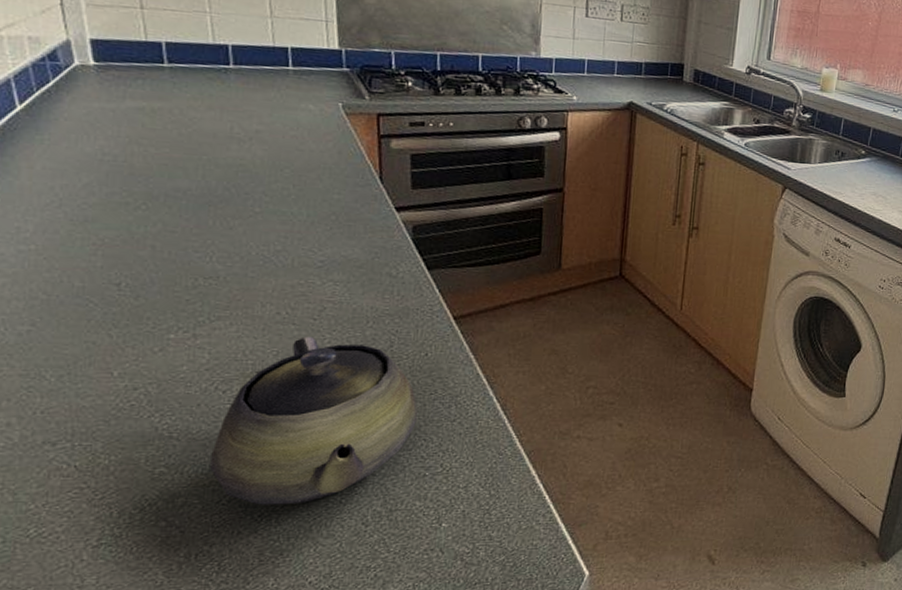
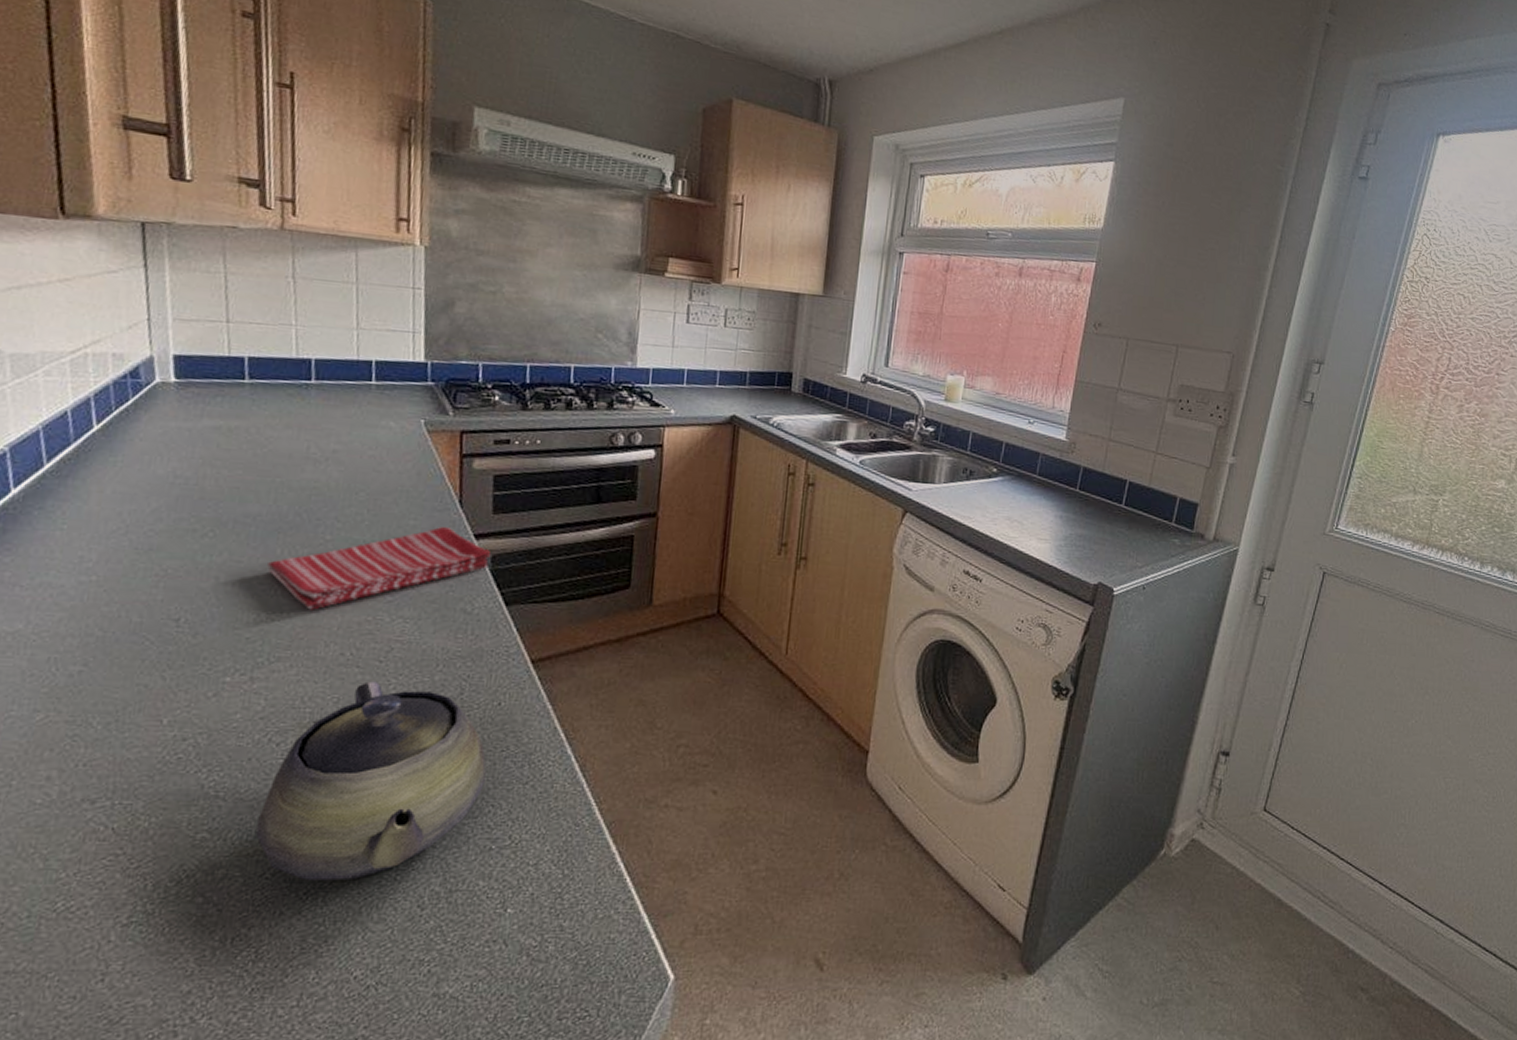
dish towel: none [201,201,411,275] -> present [267,527,490,610]

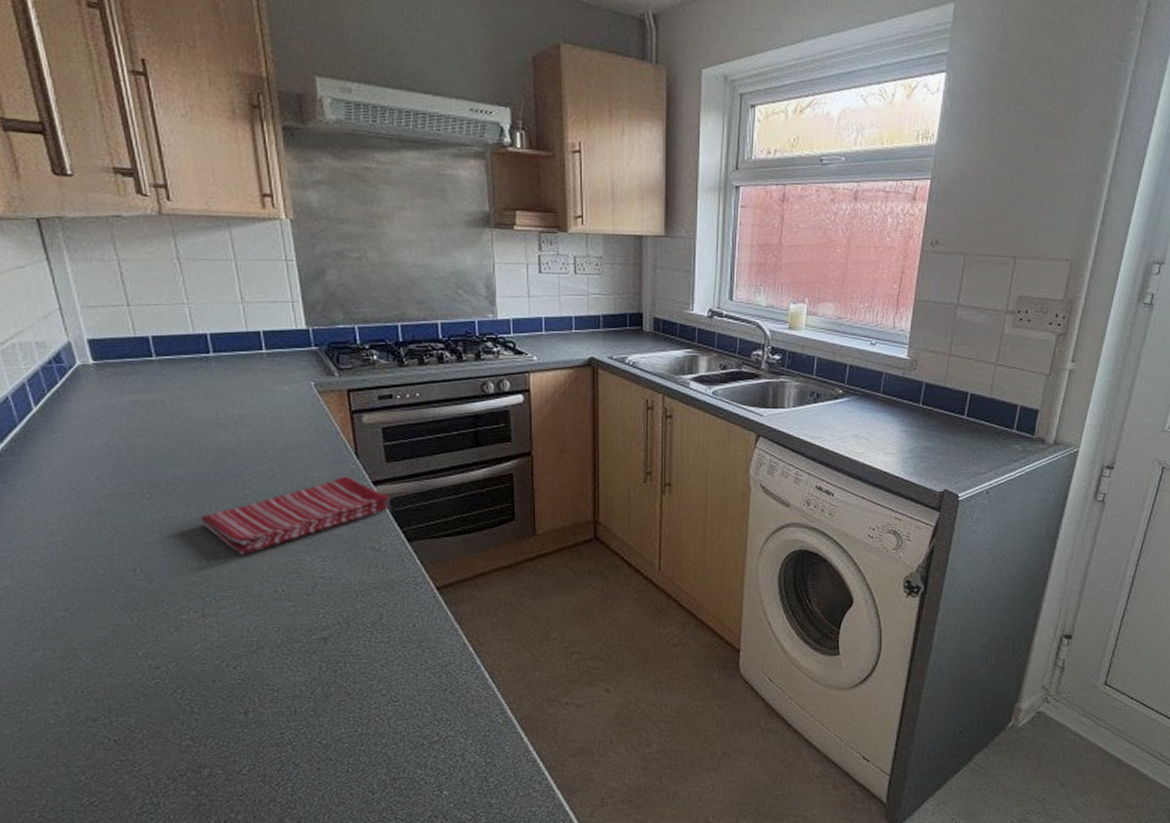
teapot: present [256,681,486,881] -> none [229,612,410,775]

